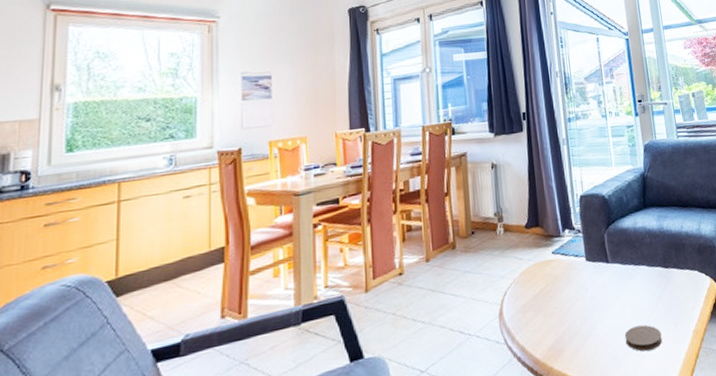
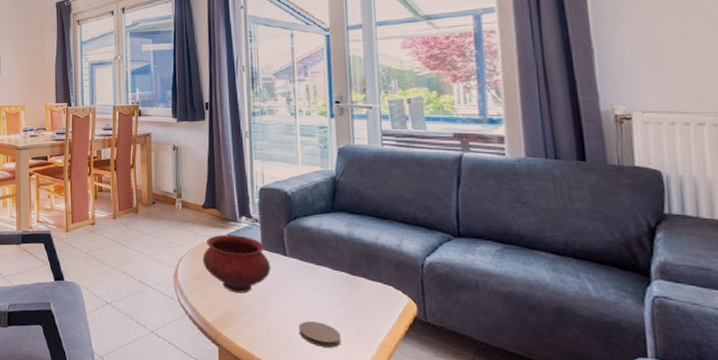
bowl: none [528,250,596,317] -> present [202,234,271,294]

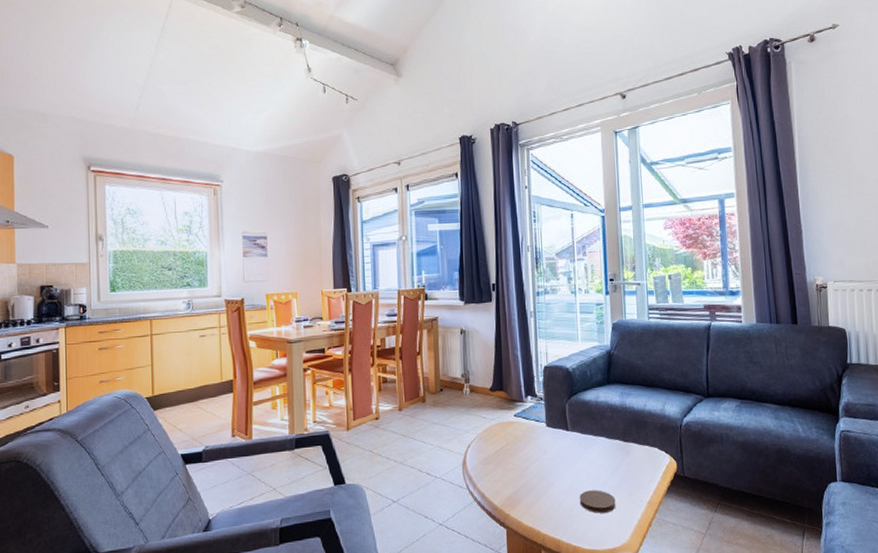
bowl: present [202,234,271,294] -> none [490,414,555,473]

